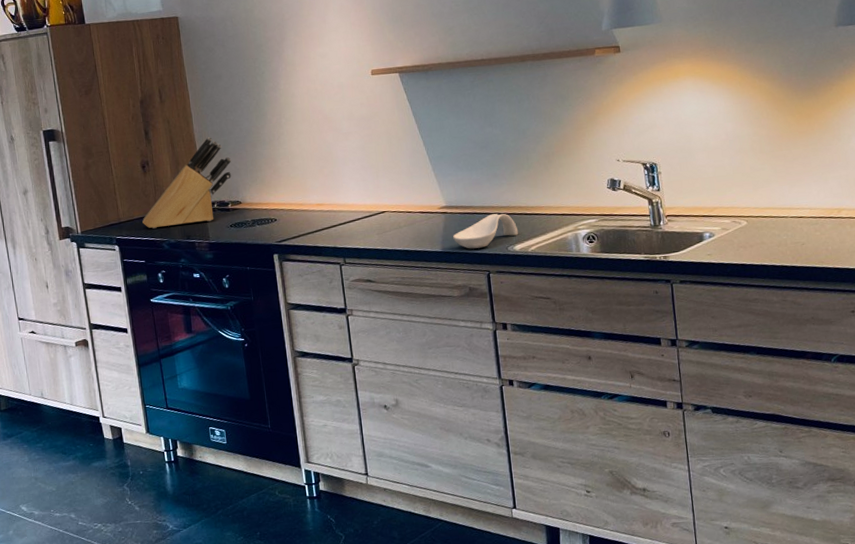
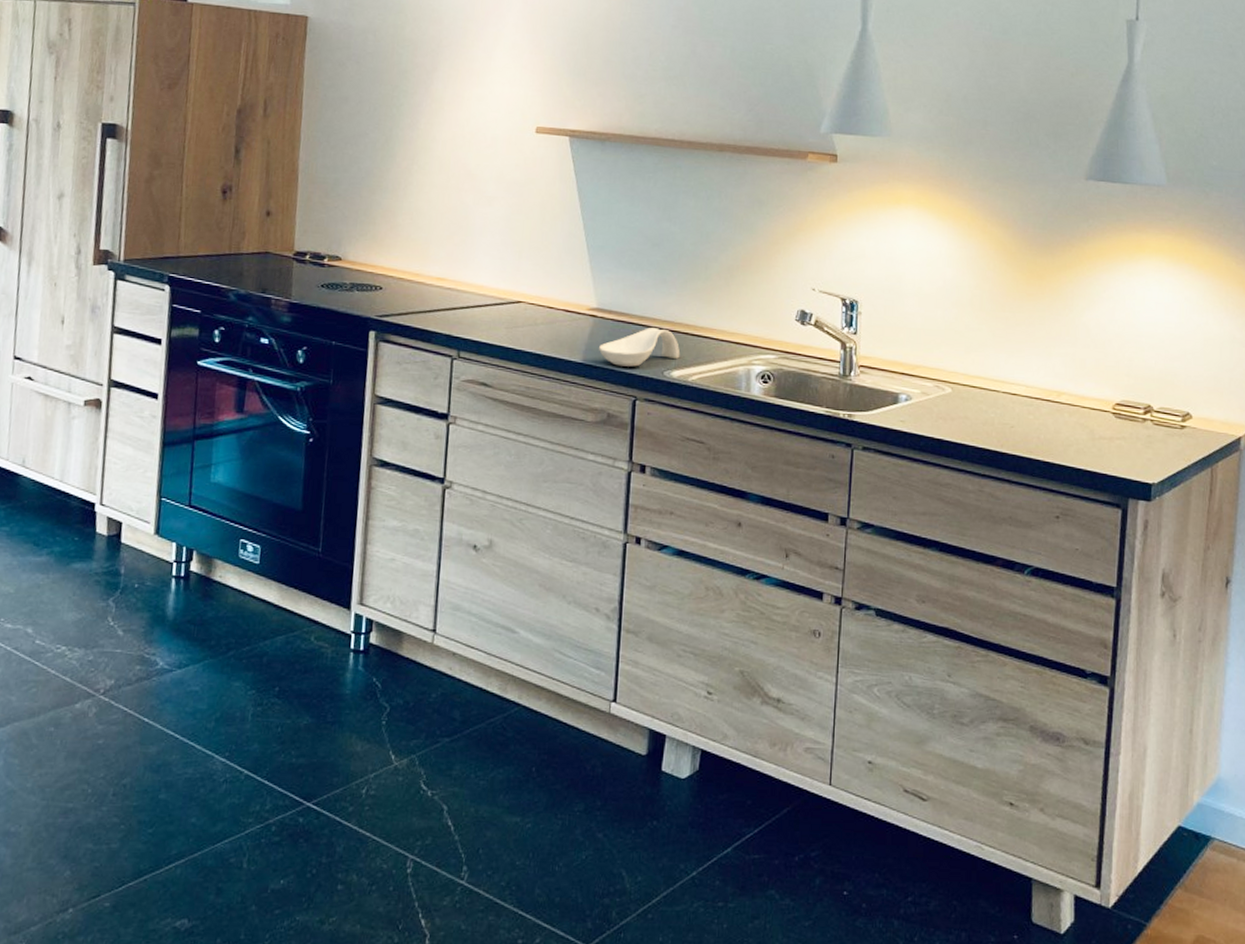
knife block: present [142,136,232,229] -> none [208,169,340,275]

